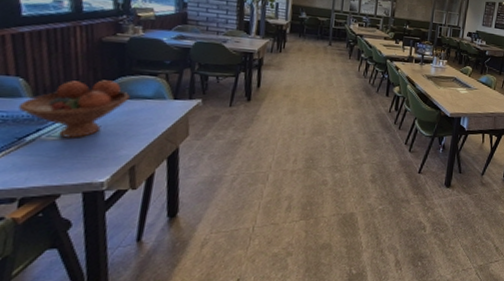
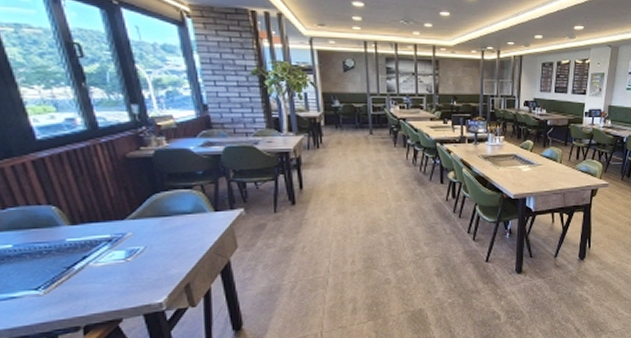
fruit bowl: present [17,80,130,138] -> none [58,198,169,263]

